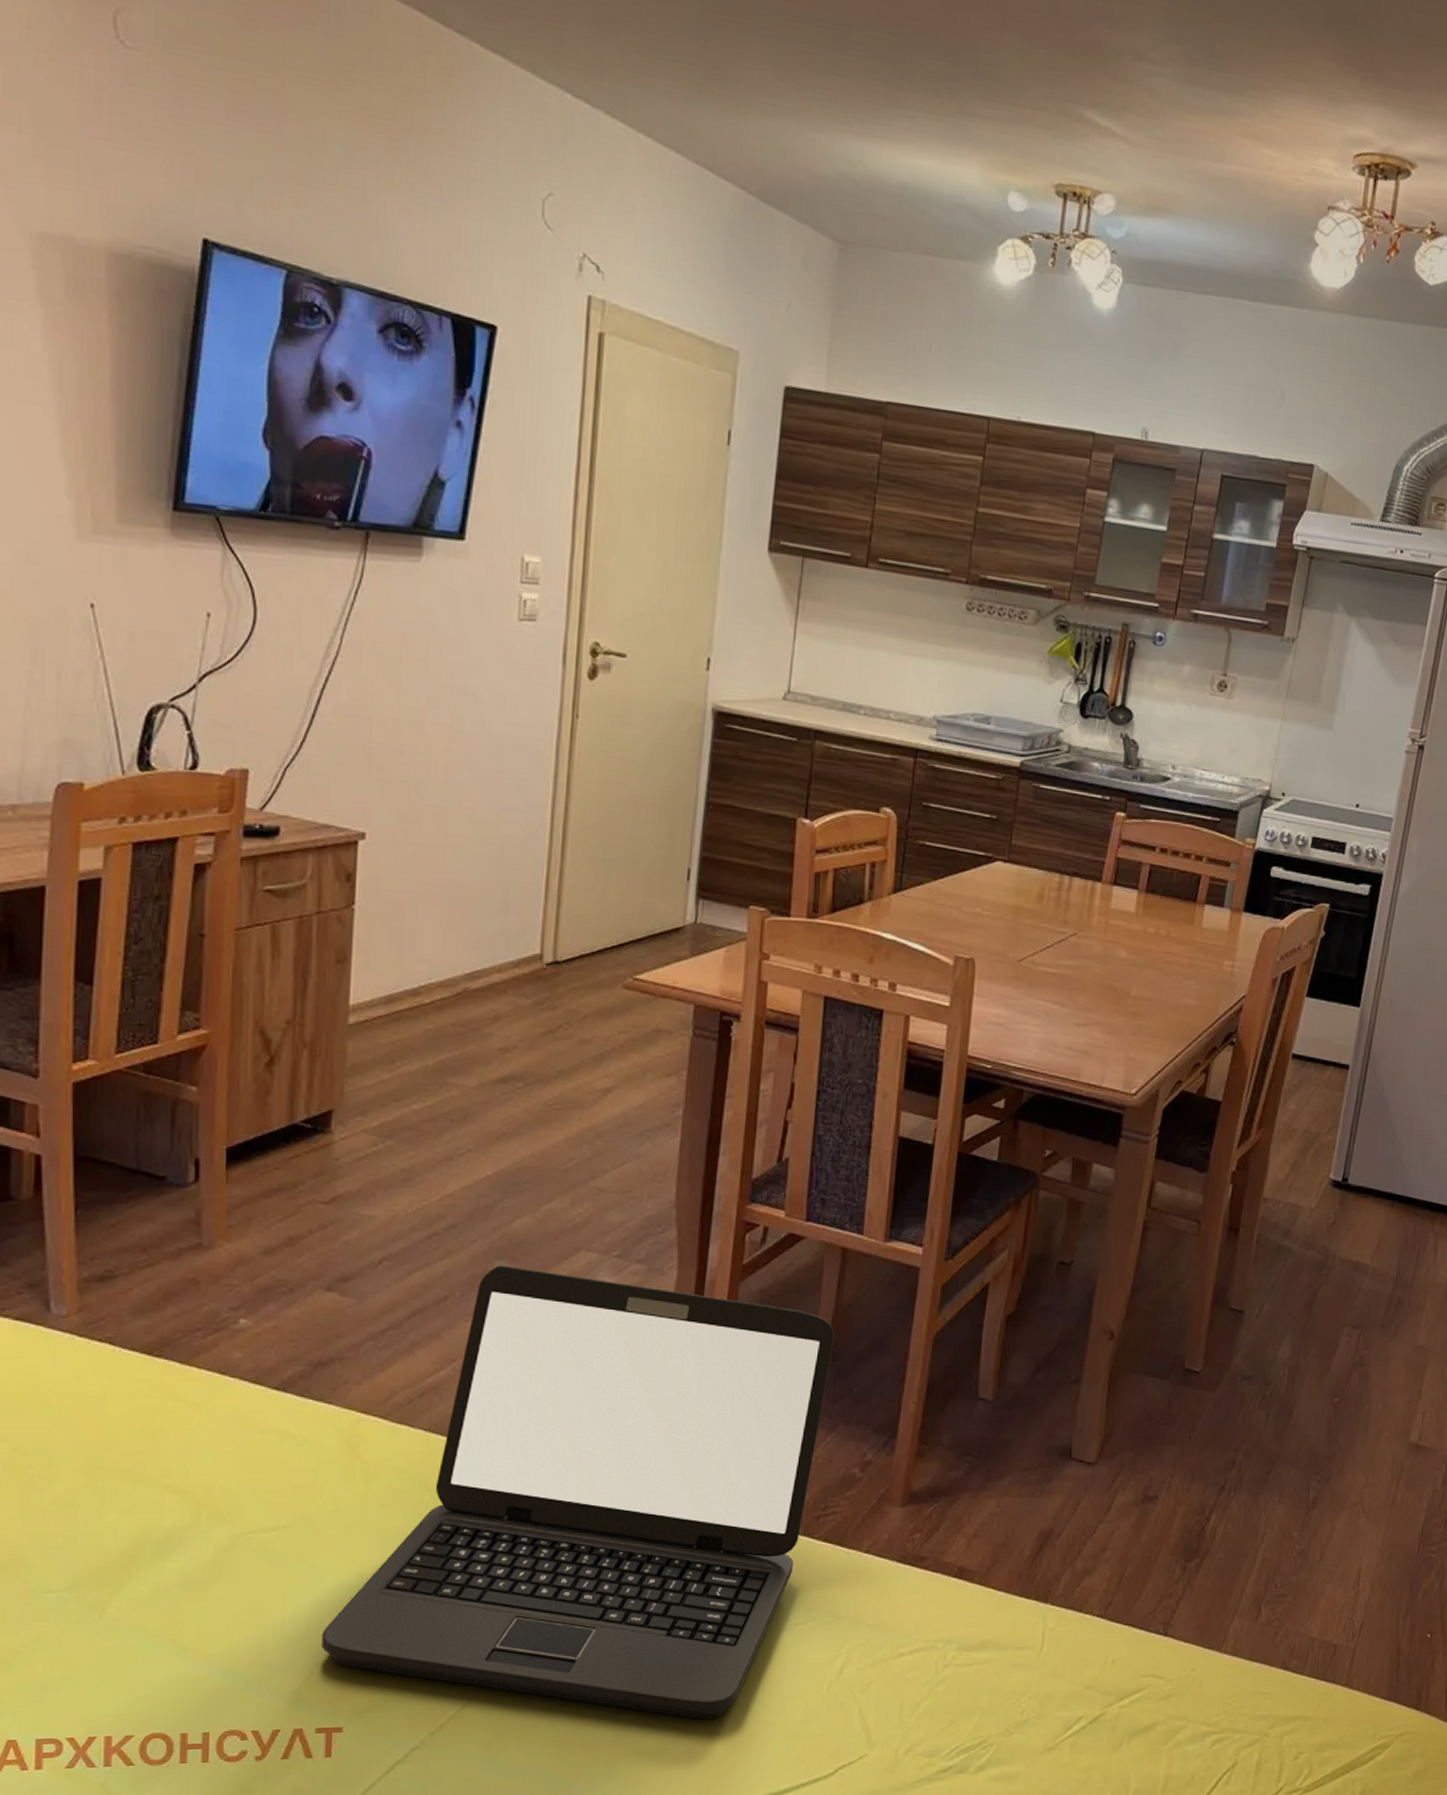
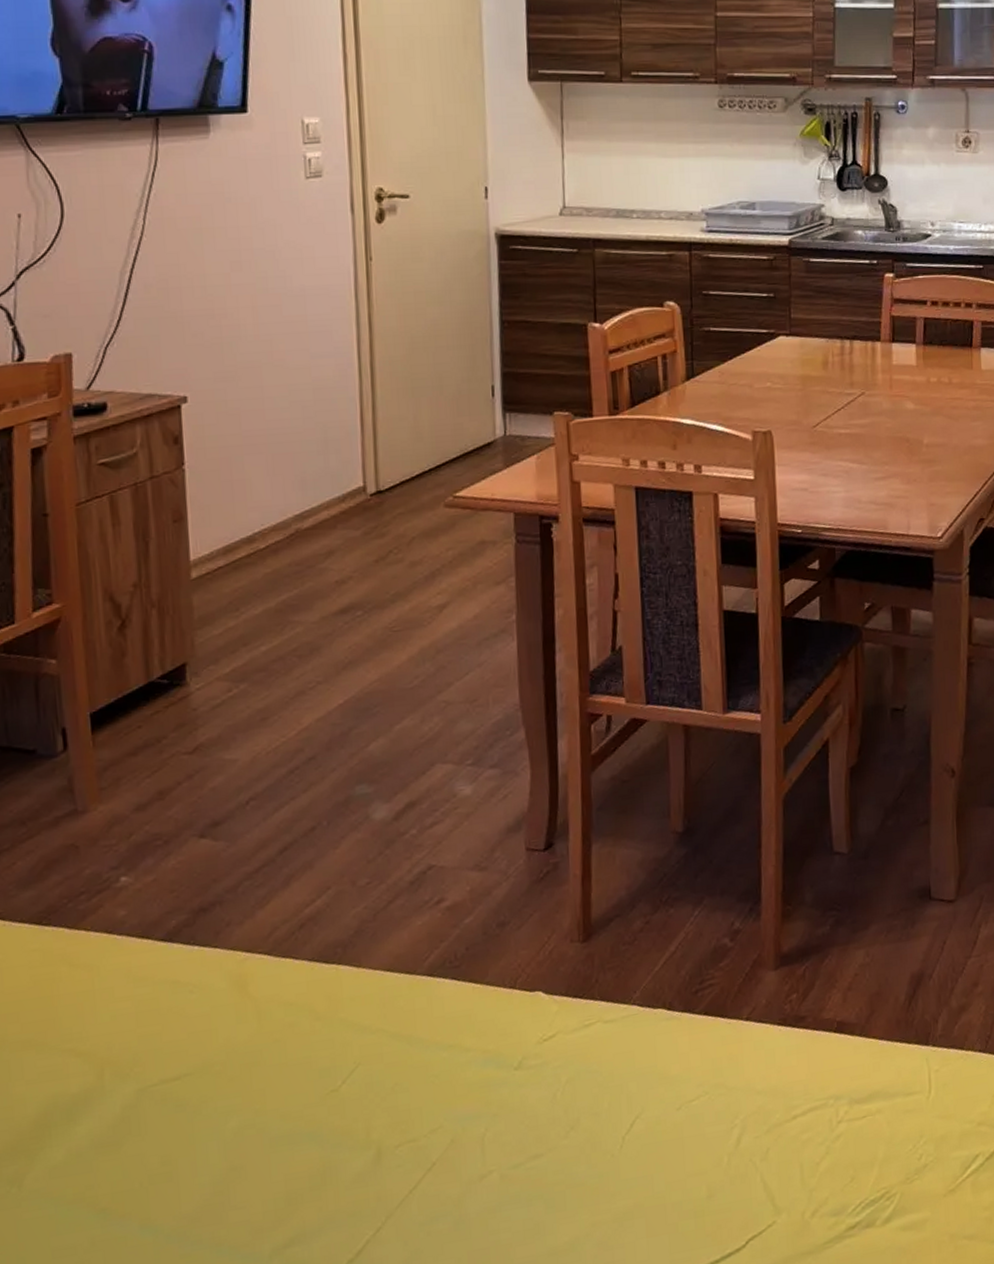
laptop: present [321,1265,835,1720] -> none [233,788,689,1210]

